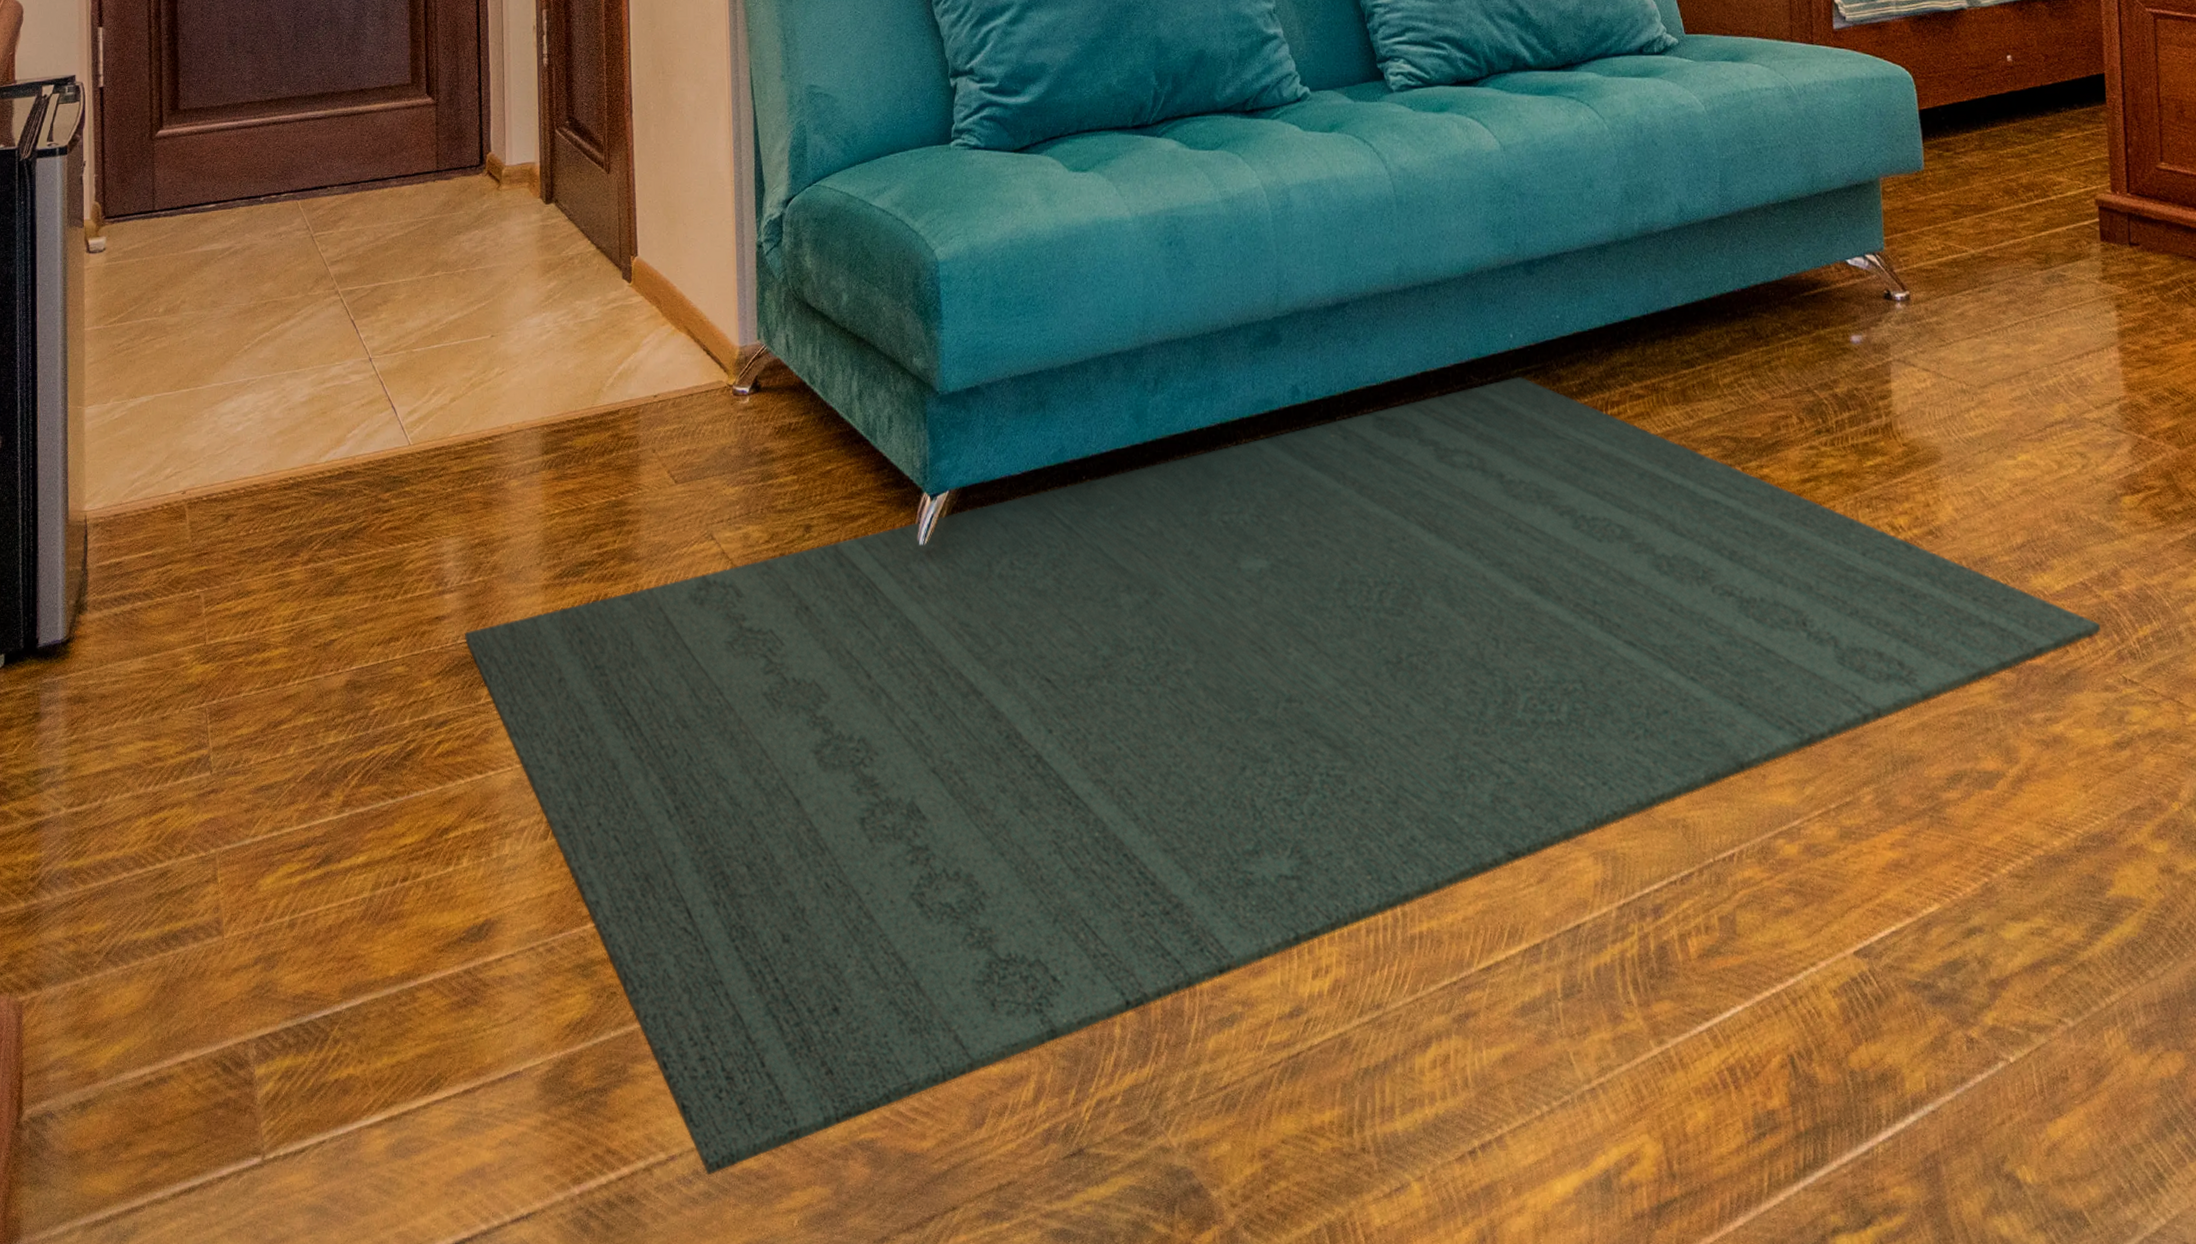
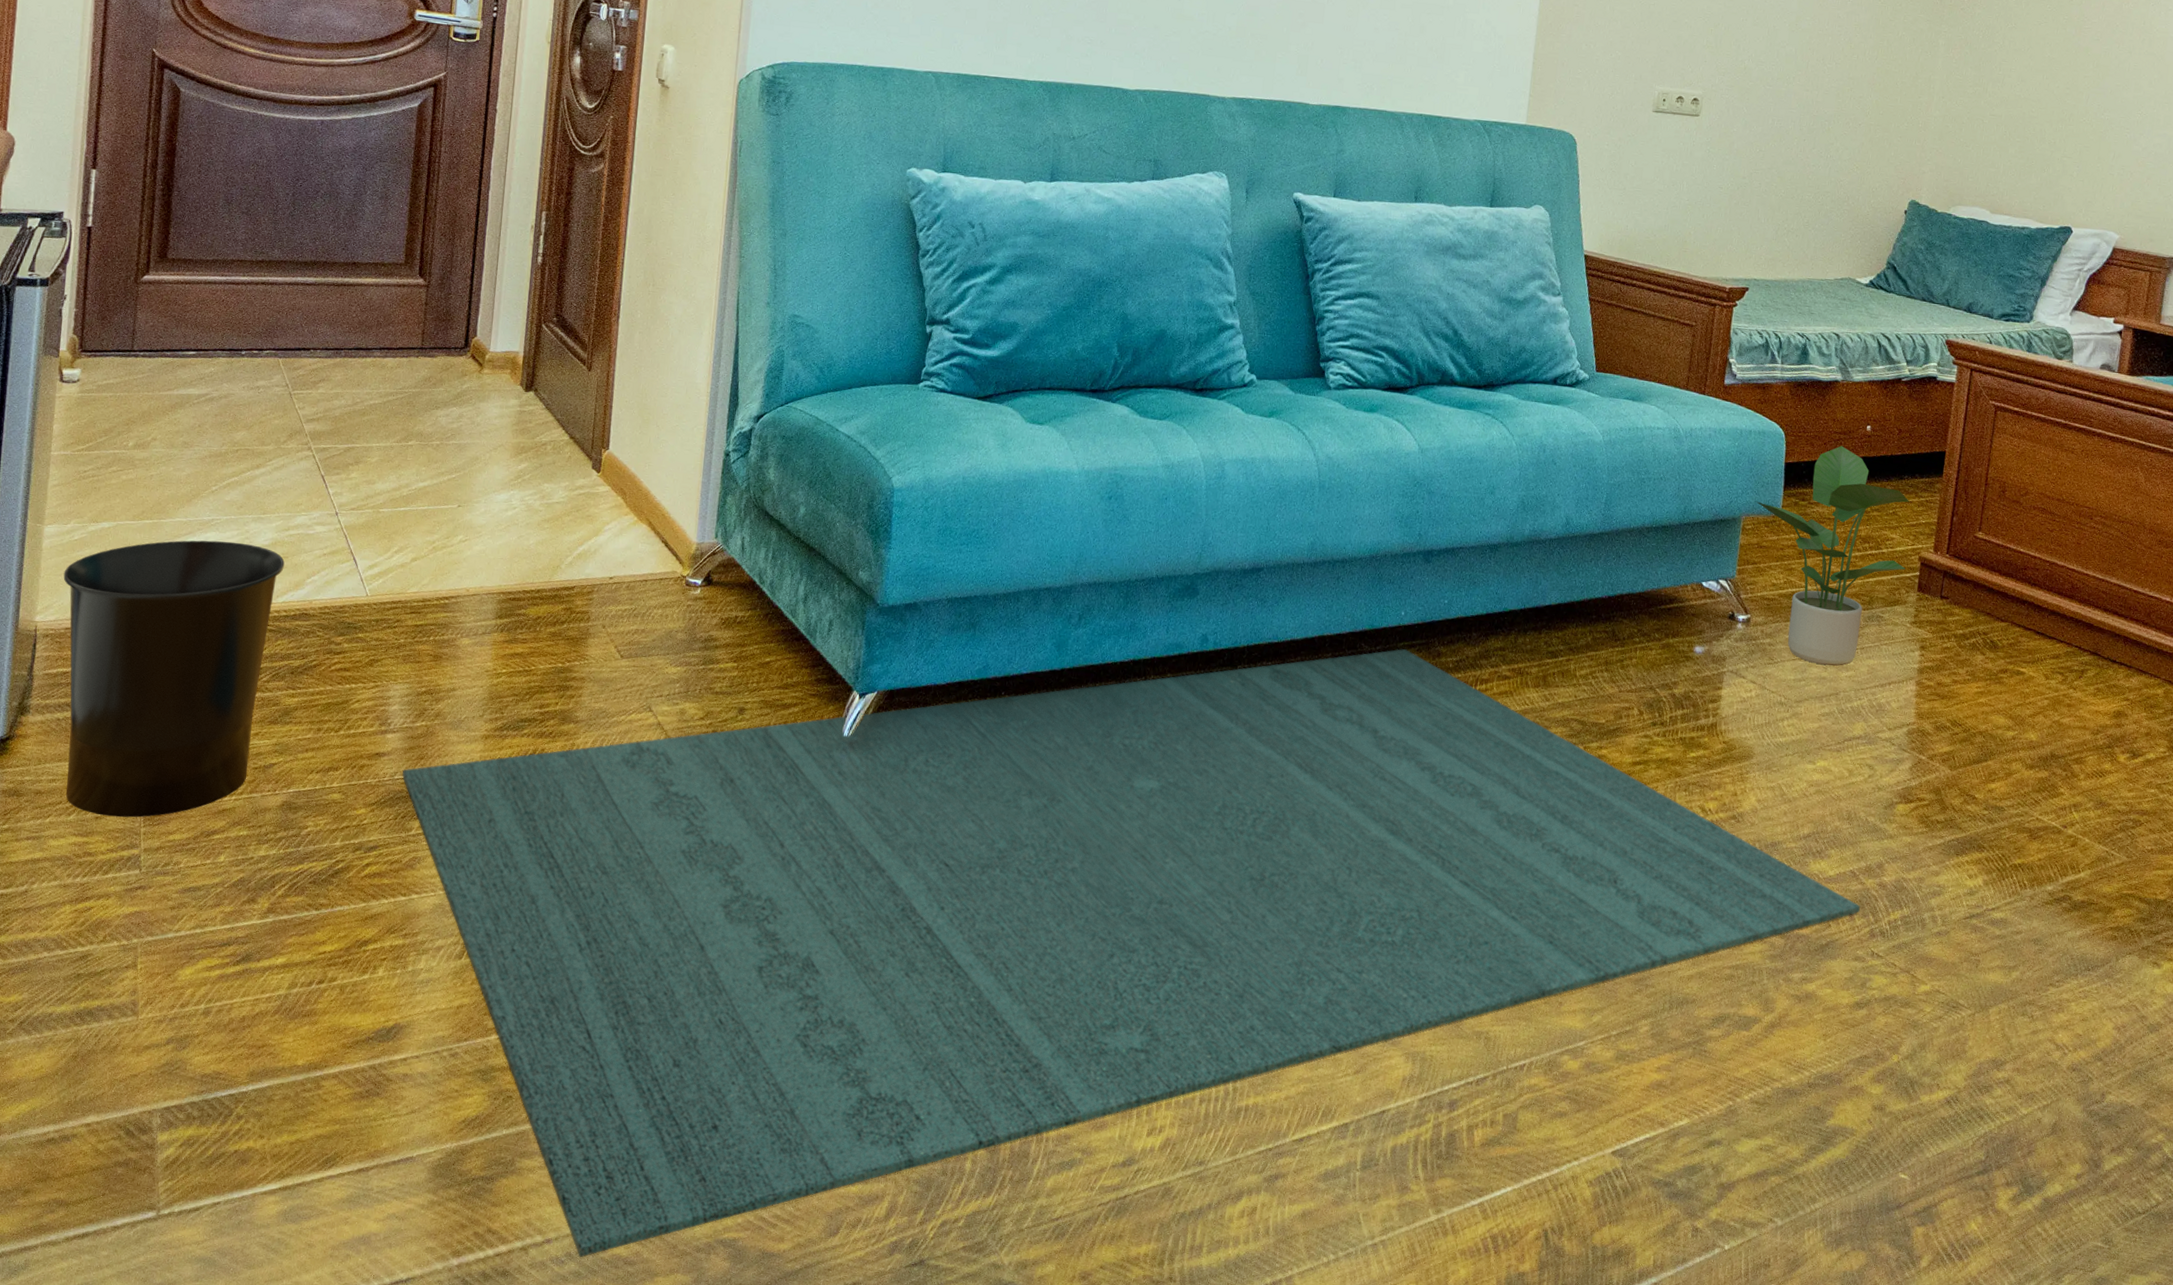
waste bin: none [108,402,324,716] -> present [63,540,285,818]
potted plant: none [1893,82,2083,341] -> present [1756,446,1910,666]

